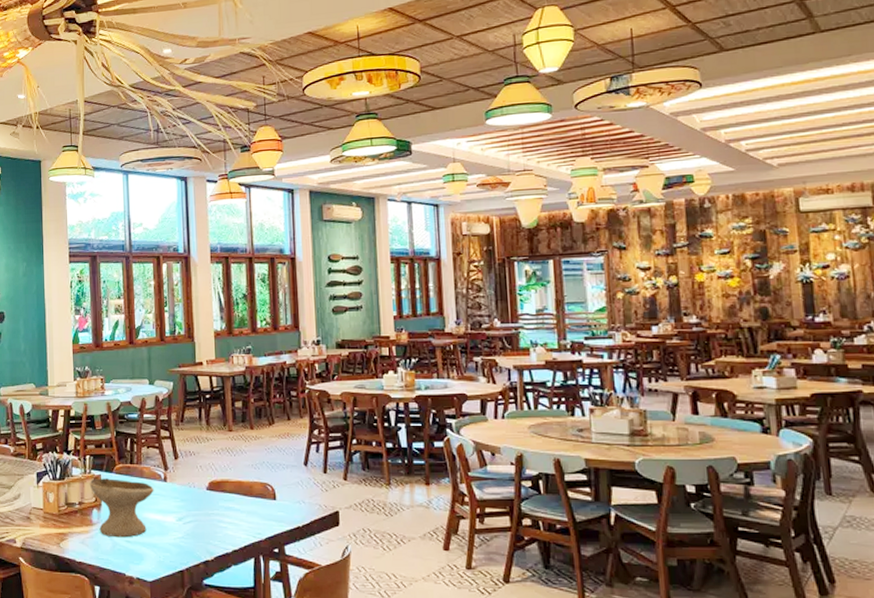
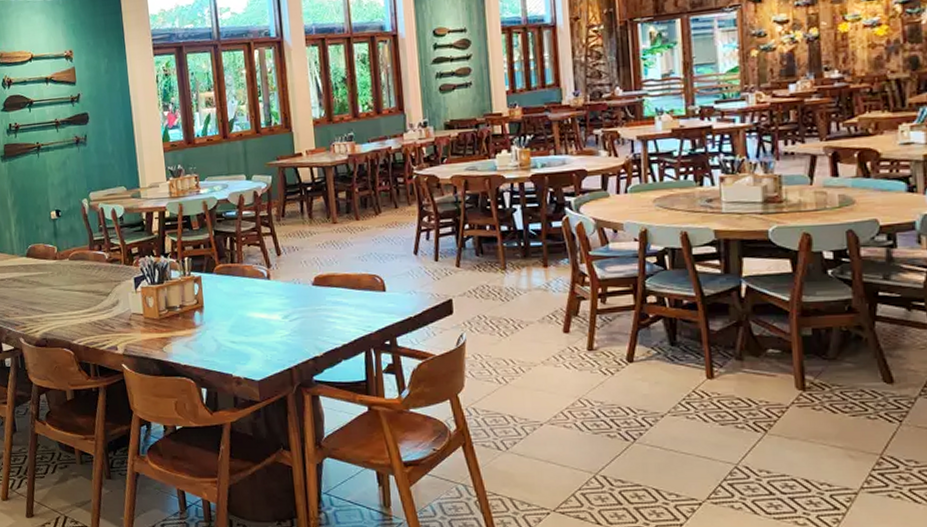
bowl: present [89,478,154,538] -> none [189,279,258,339]

